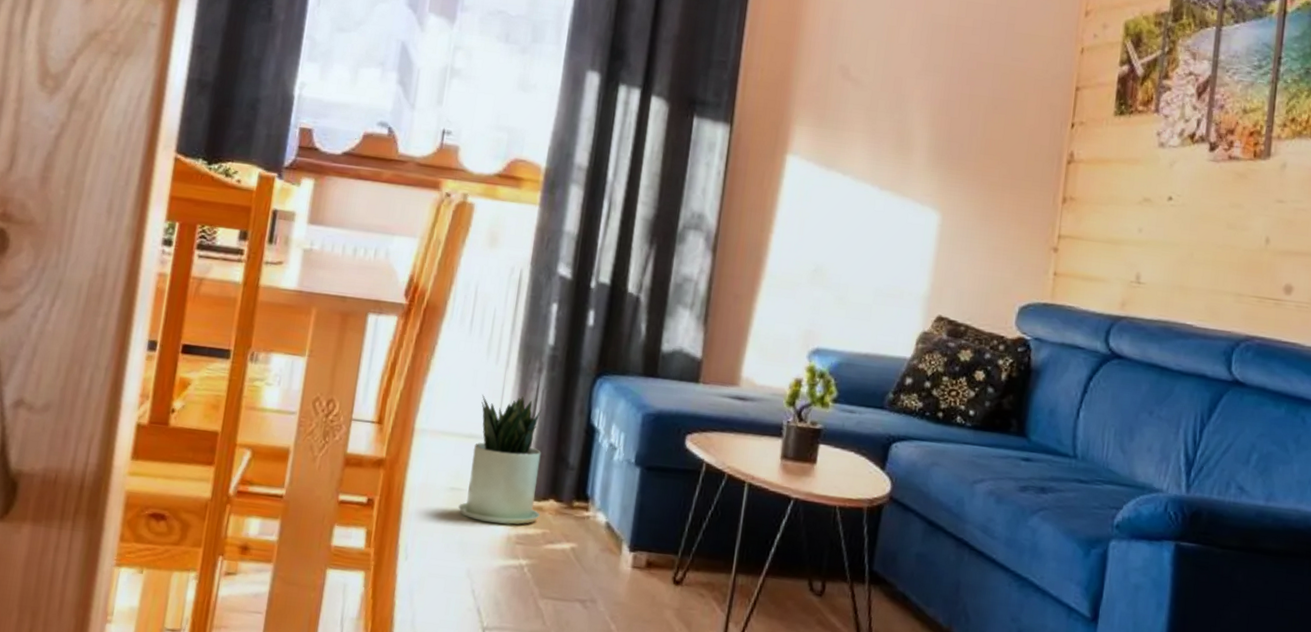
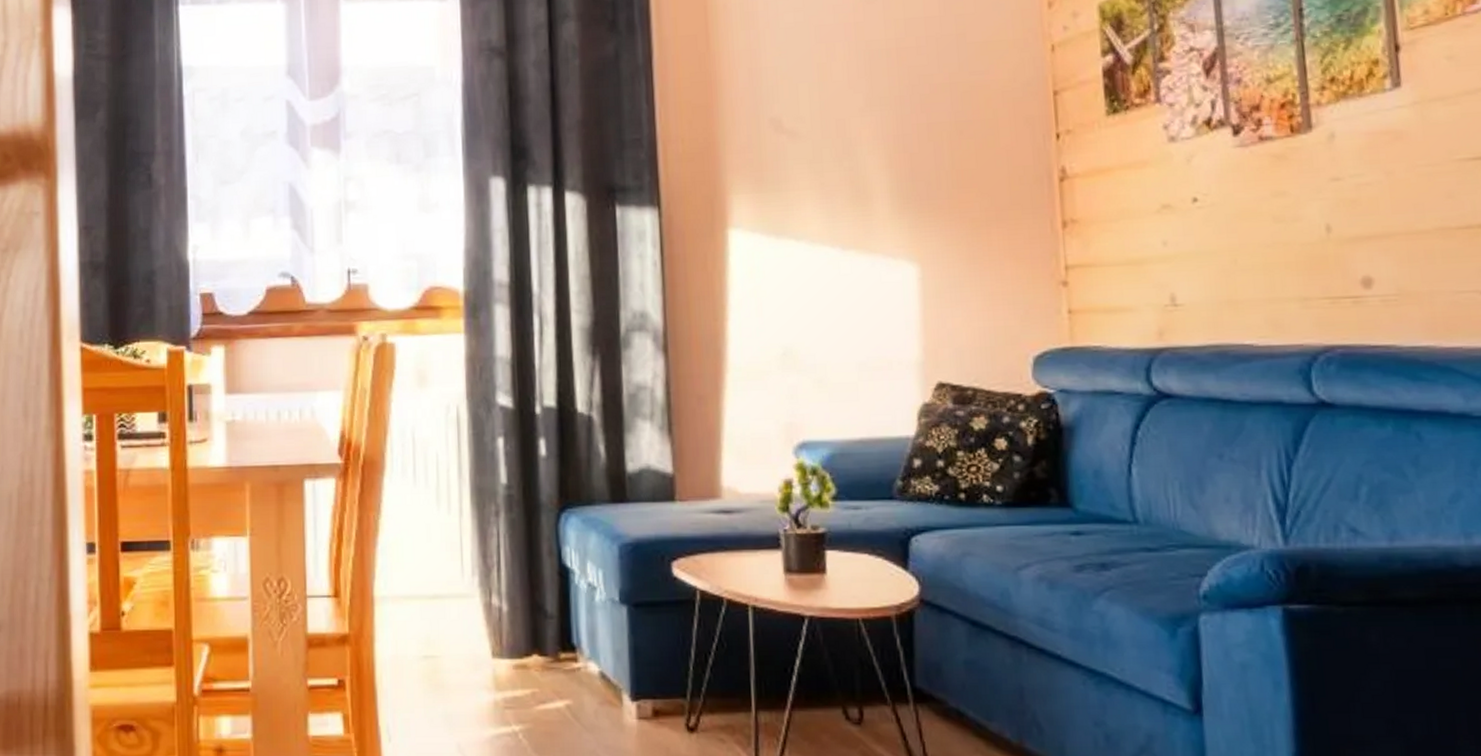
planter: present [458,395,542,525] -> none [435,545,526,689]

